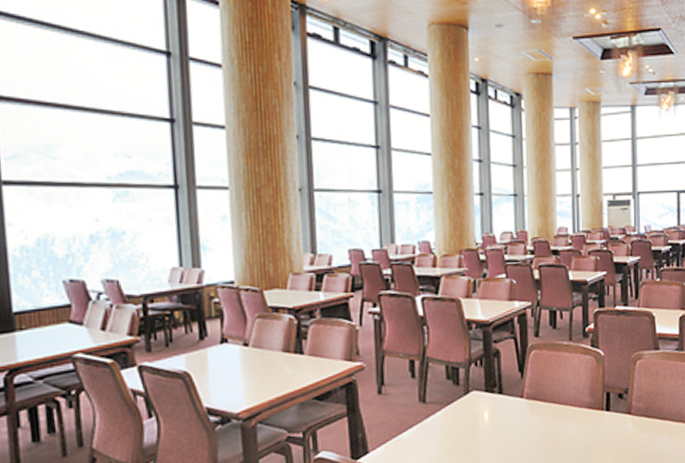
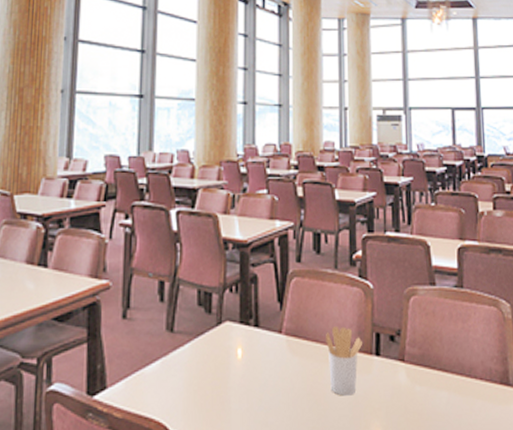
utensil holder: none [562,389,595,445] -> present [326,326,363,396]

